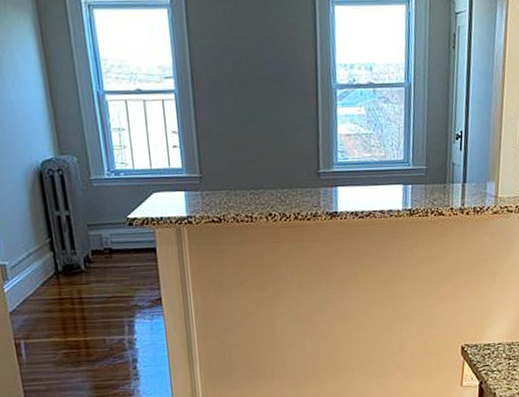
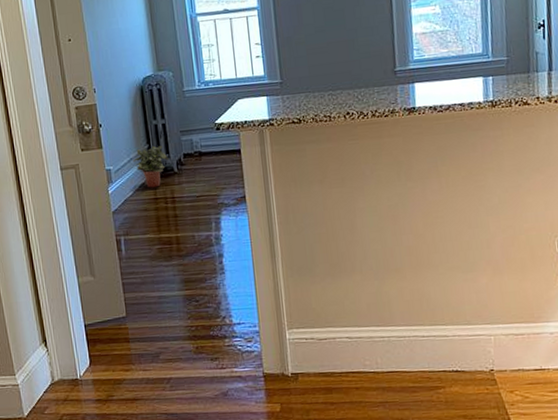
potted plant: none [33,239,75,287] -> present [133,145,169,188]

